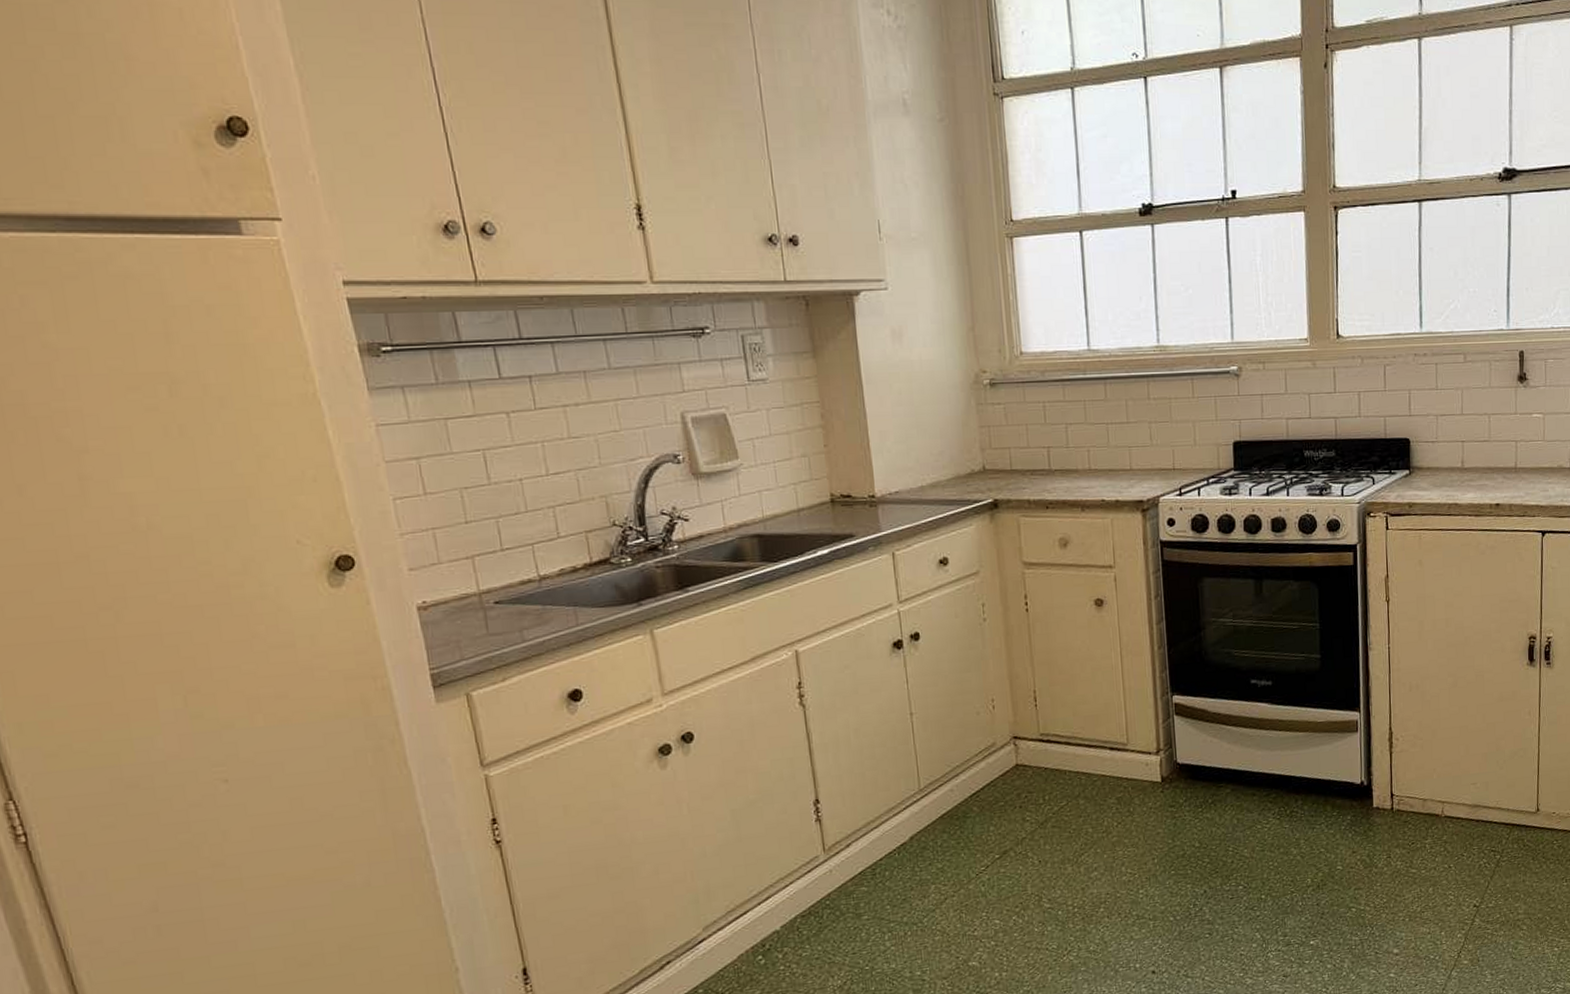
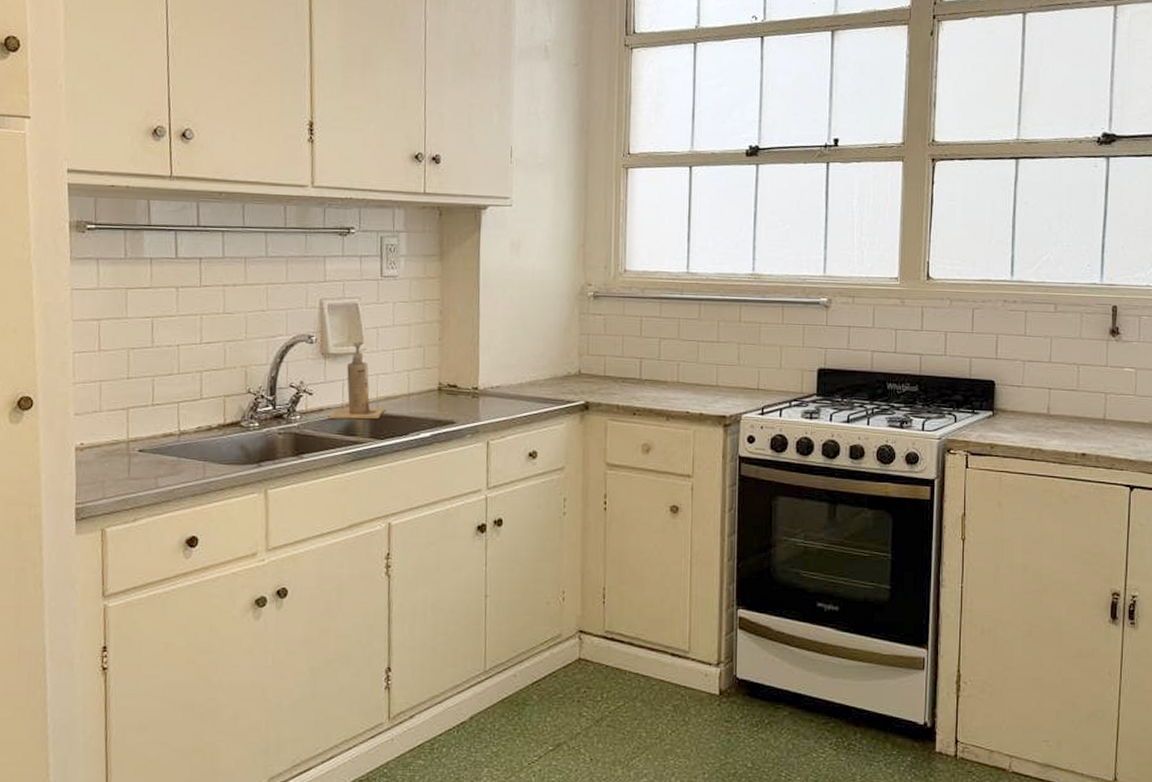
soap dispenser: none [711,455,775,545] -> present [329,340,385,420]

